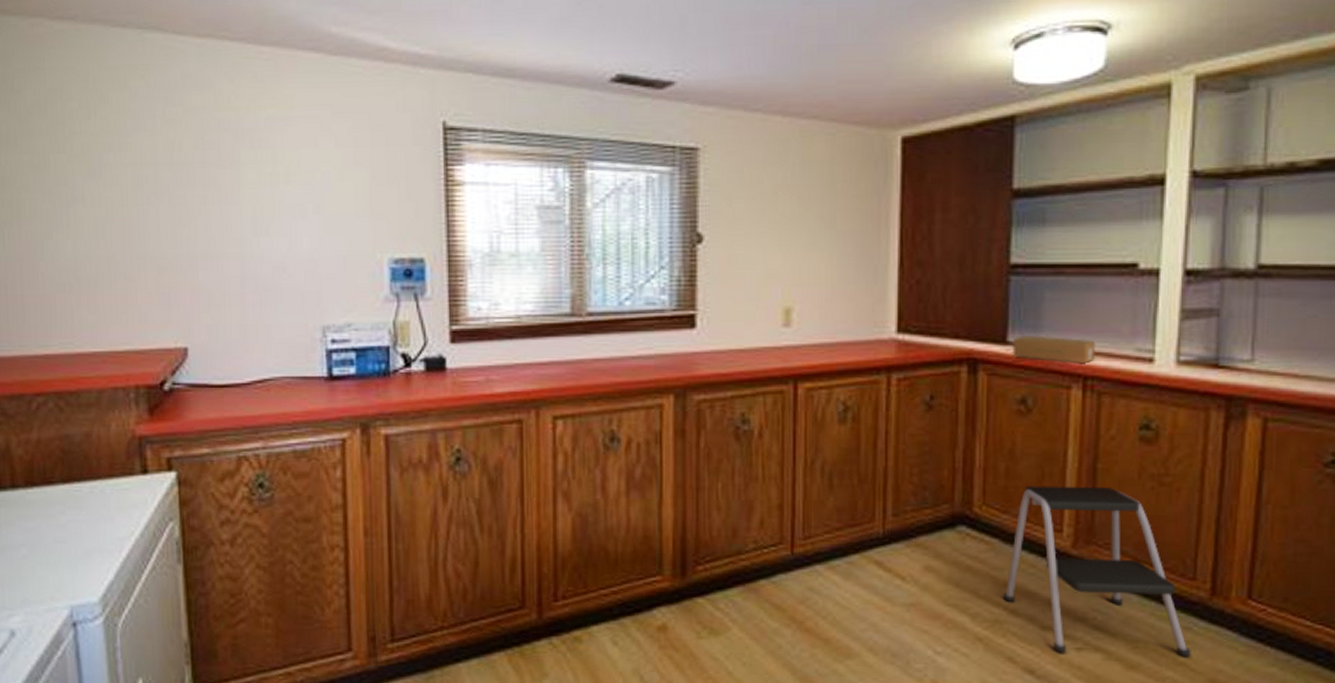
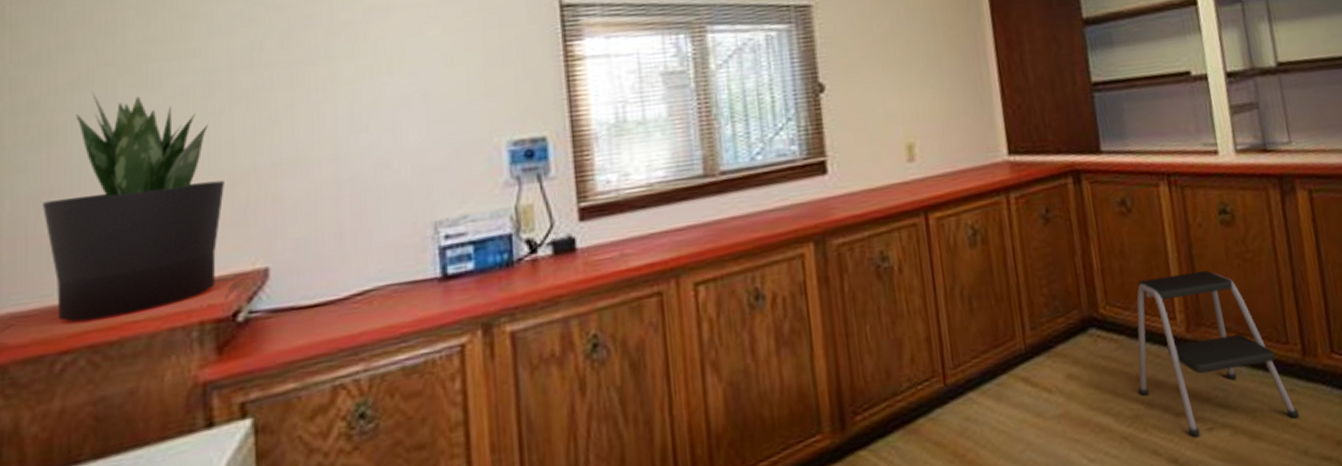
planter: none [17,176,152,372] -> present [43,92,224,323]
box: present [1012,336,1095,364] -> none [1105,140,1173,165]

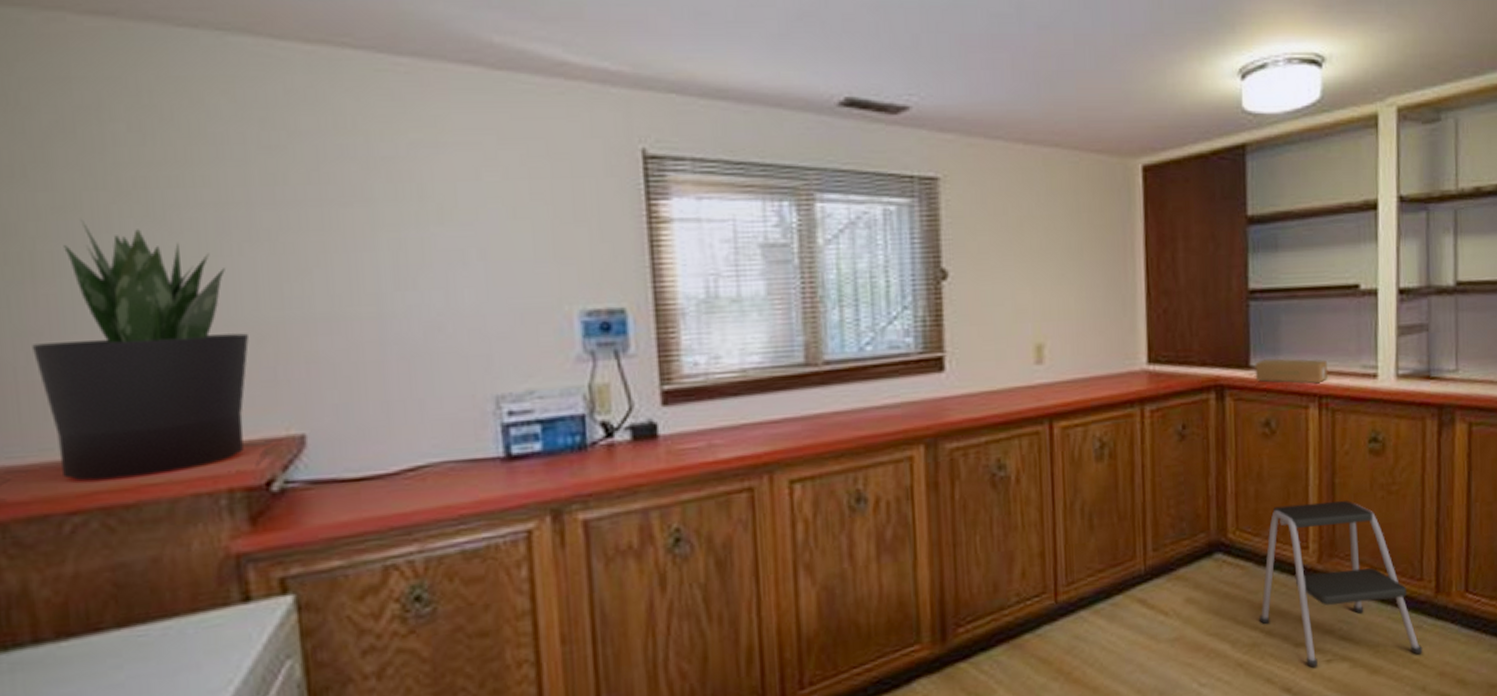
box: none [1105,140,1173,165] -> present [1255,359,1328,384]

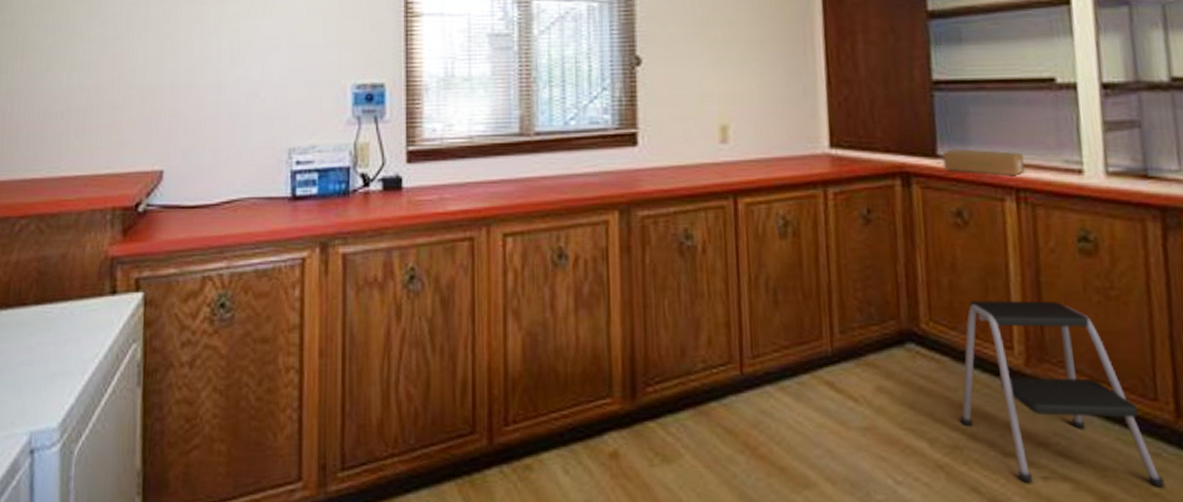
planter: present [32,220,249,482] -> none [15,14,137,195]

